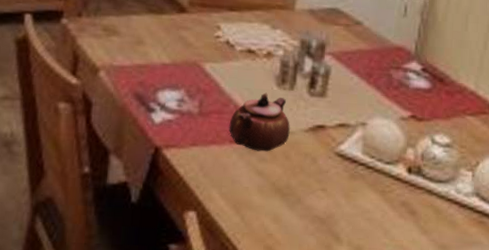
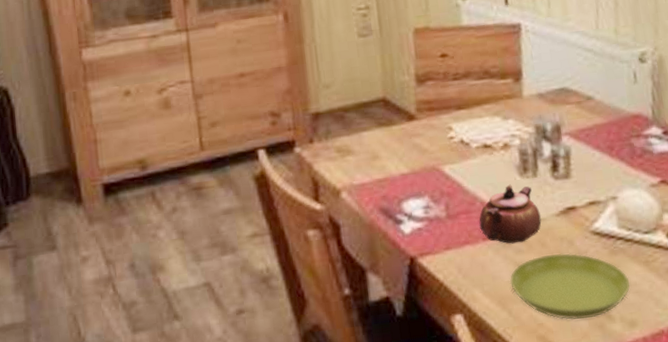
saucer: none [247,168,364,237] -> present [509,253,630,320]

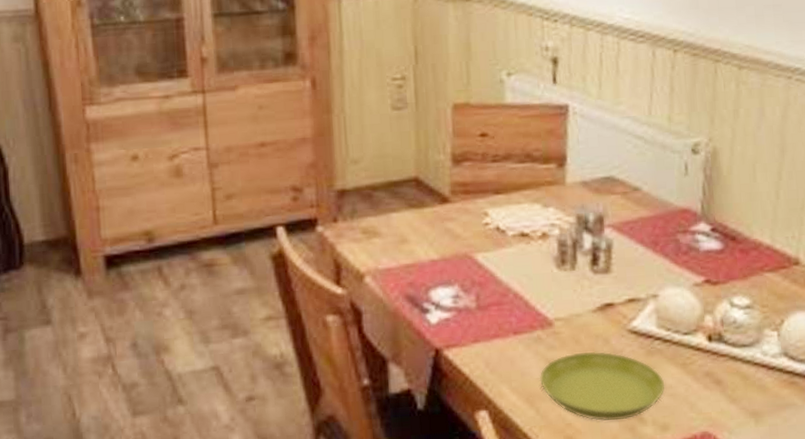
teapot: present [479,184,542,244] -> none [511,276,577,339]

